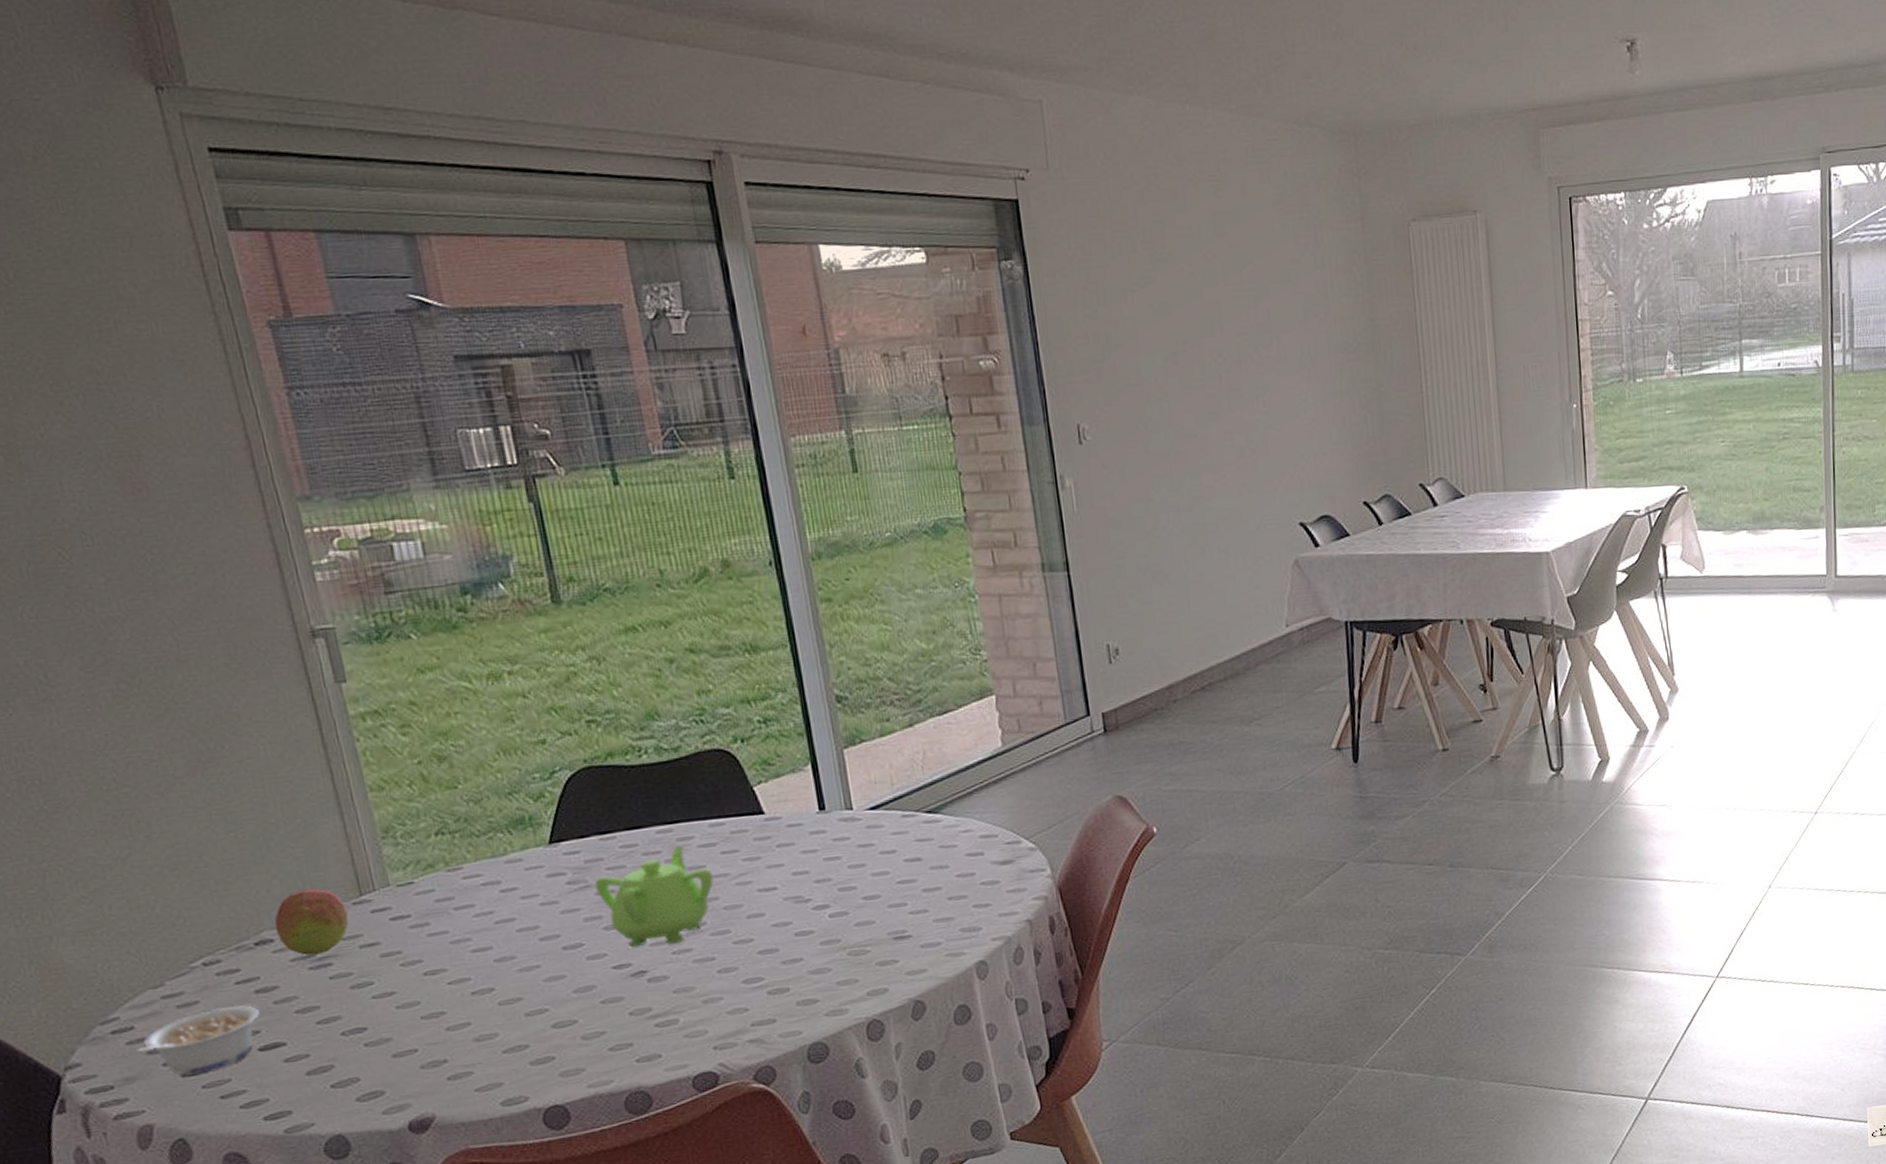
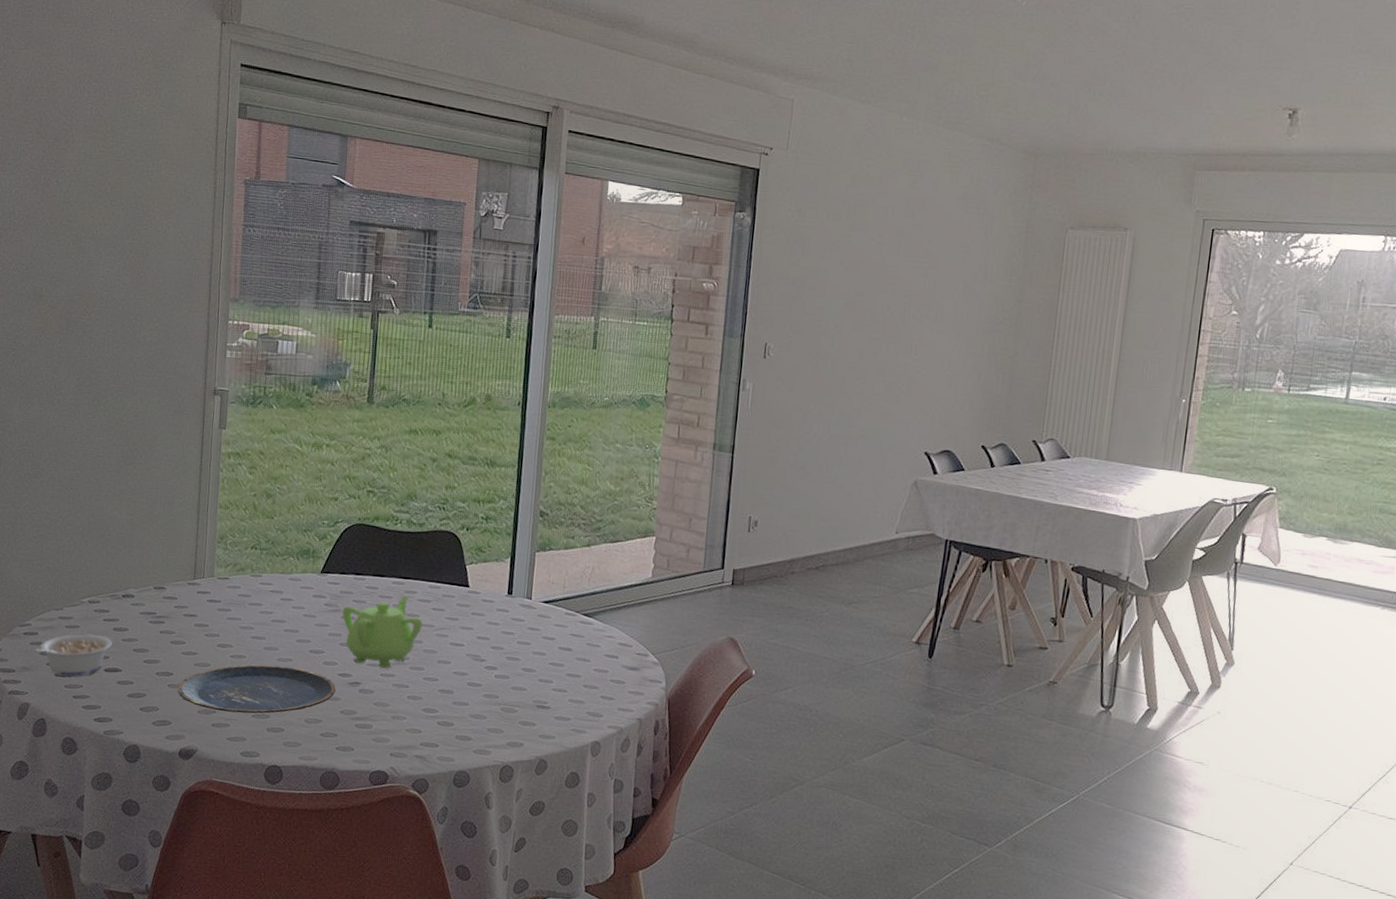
fruit: present [274,888,349,956] -> none [137,565,184,614]
plate: none [379,973,615,1060] -> present [177,664,336,714]

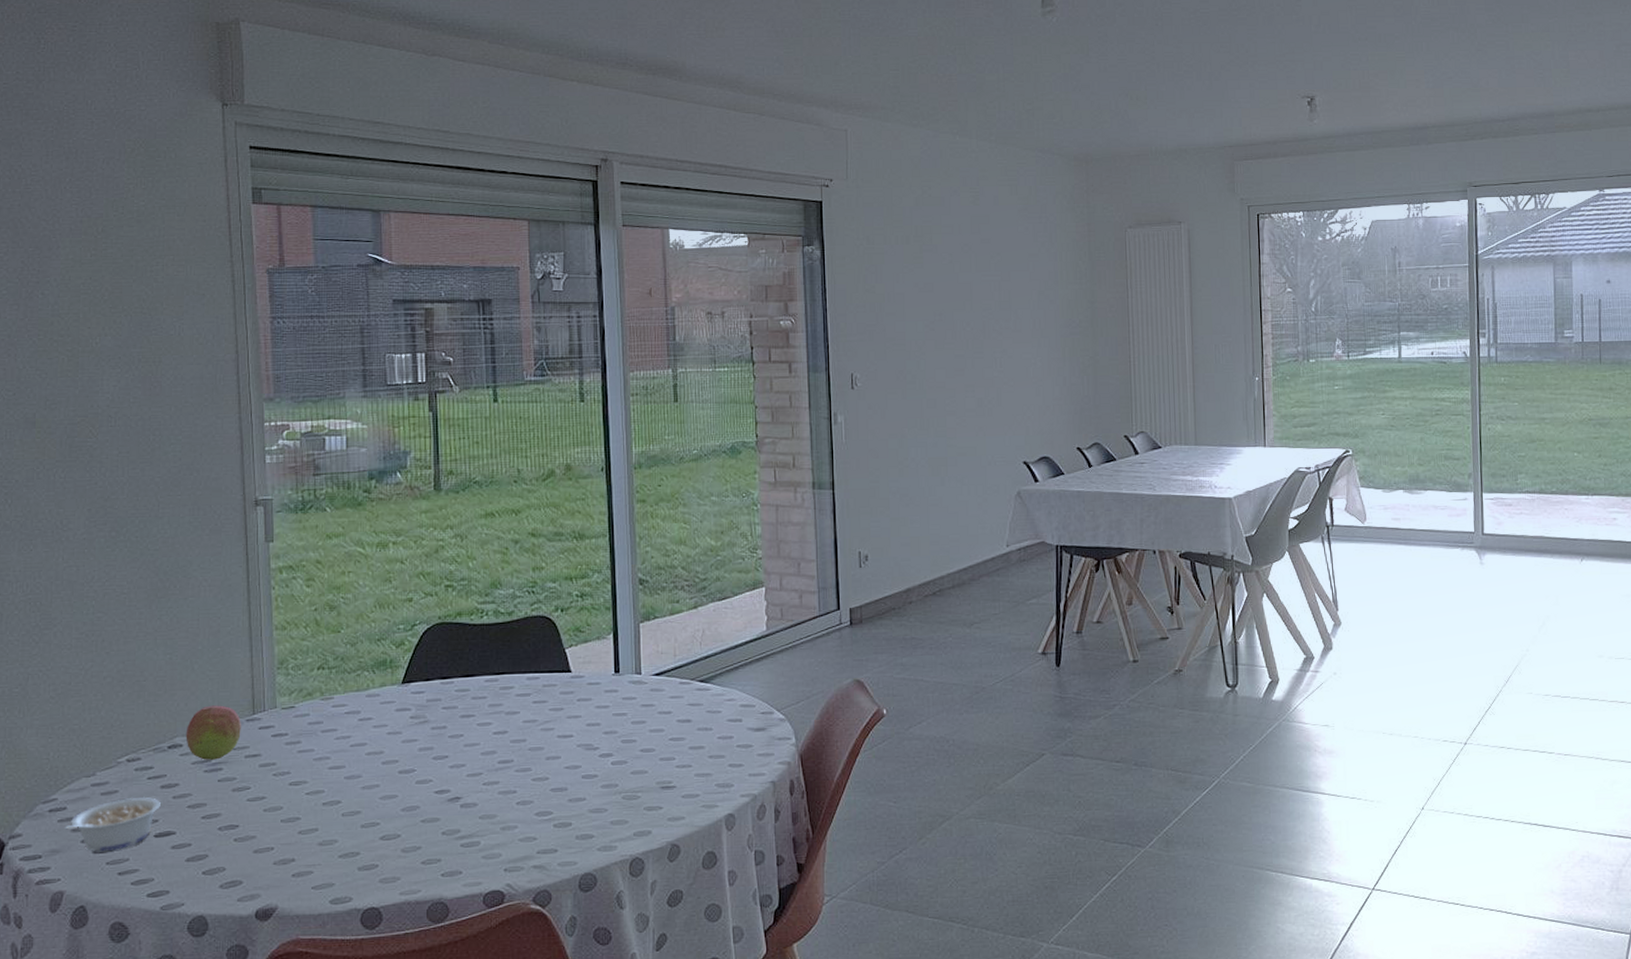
fruit: none [137,565,184,614] -> present [185,705,241,760]
plate: present [177,664,336,714] -> none [246,793,434,858]
teapot: present [342,595,423,669] -> none [431,693,524,777]

